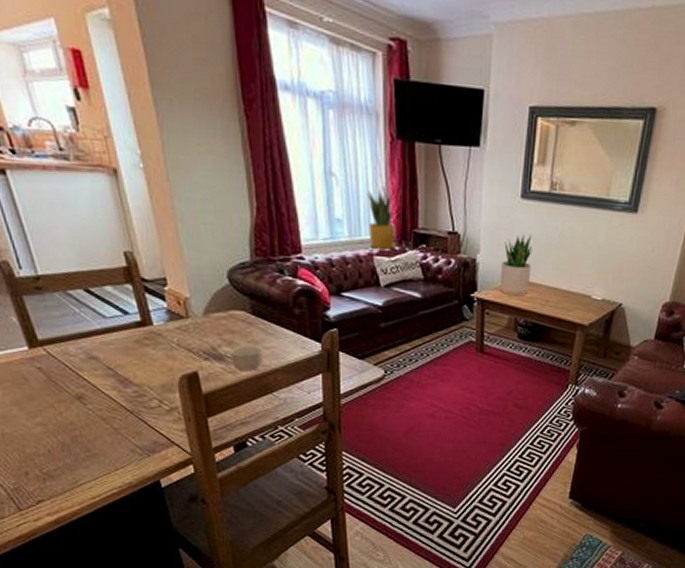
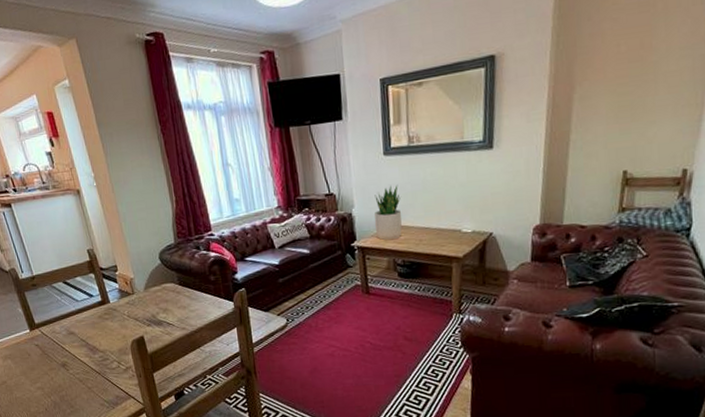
cup: present [222,345,262,371] -> none [160,310,190,332]
planter: present [367,190,394,249] -> none [257,169,282,218]

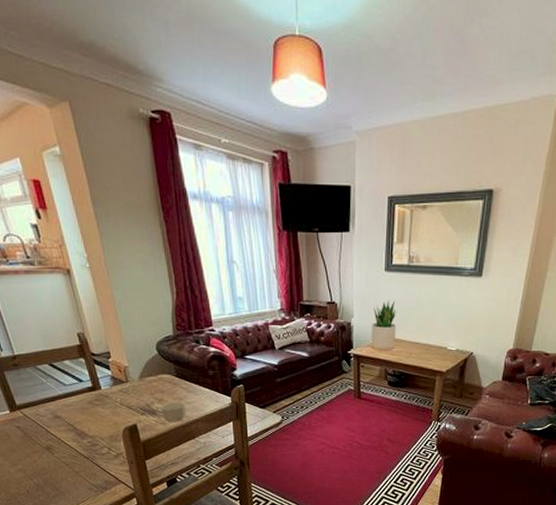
cup: none [160,310,190,332] -> present [155,402,186,422]

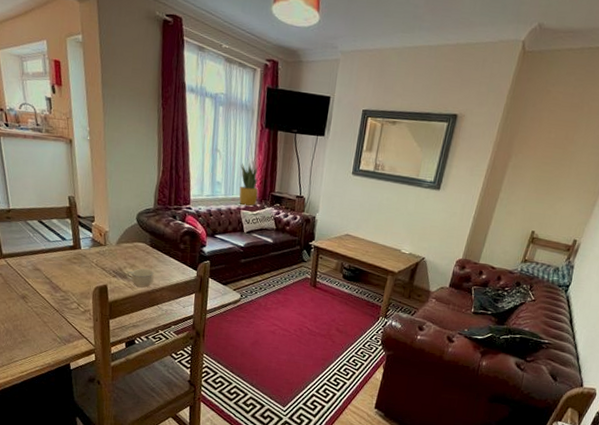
planter: none [262,272,285,319] -> present [239,163,259,206]
planter: present [371,300,397,351] -> none [332,200,359,247]

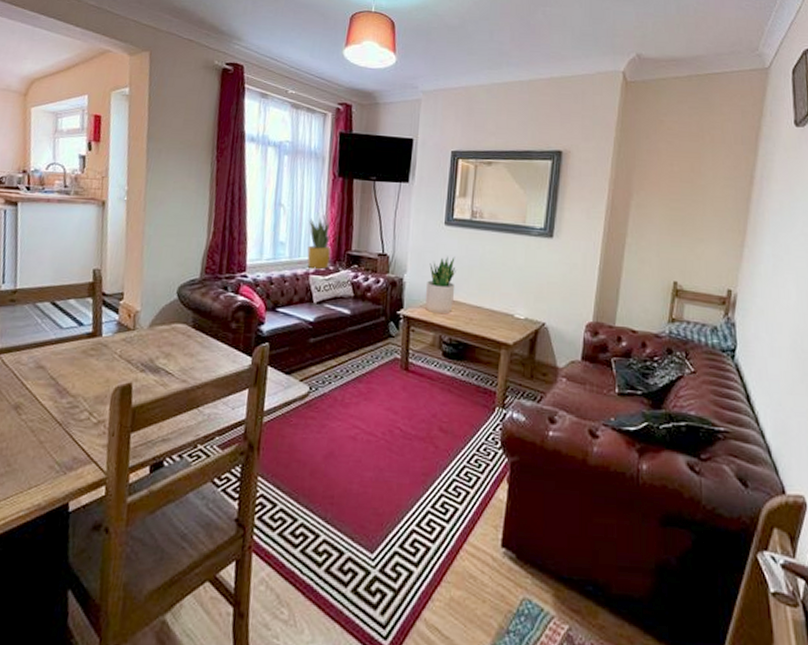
cup: present [126,268,154,288] -> none [157,358,196,384]
planter: none [332,200,359,247] -> present [425,256,456,315]

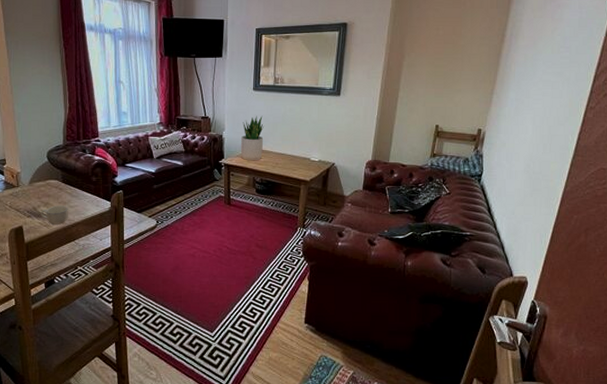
cup: none [157,358,196,384] -> present [40,205,68,225]
planter: present [307,218,332,269] -> none [144,91,163,131]

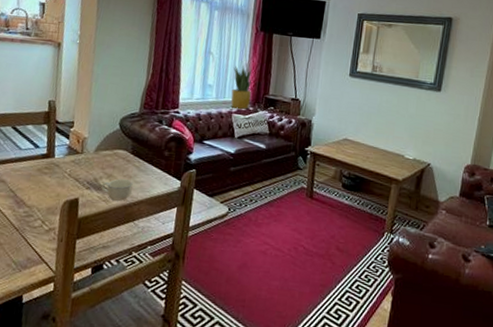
planter: none [144,91,163,131] -> present [231,66,253,109]
planter: present [240,115,264,161] -> none [329,103,357,153]

